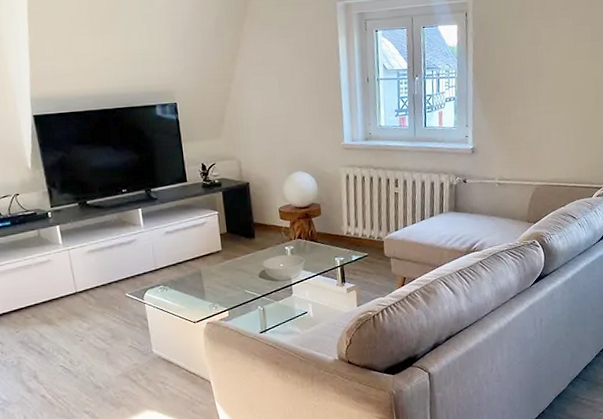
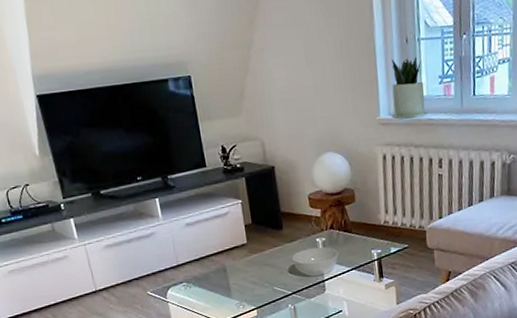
planter: none [352,93,386,145] -> present [390,56,428,120]

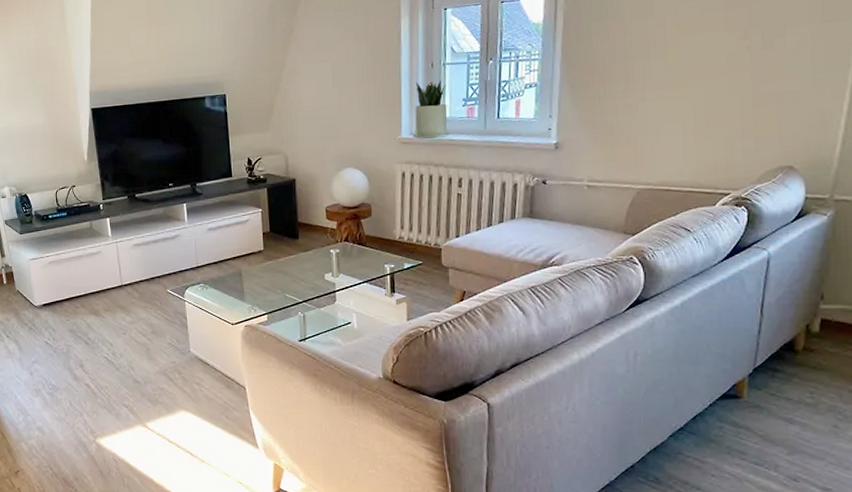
bowl: present [291,247,339,276] -> none [305,259,351,286]

